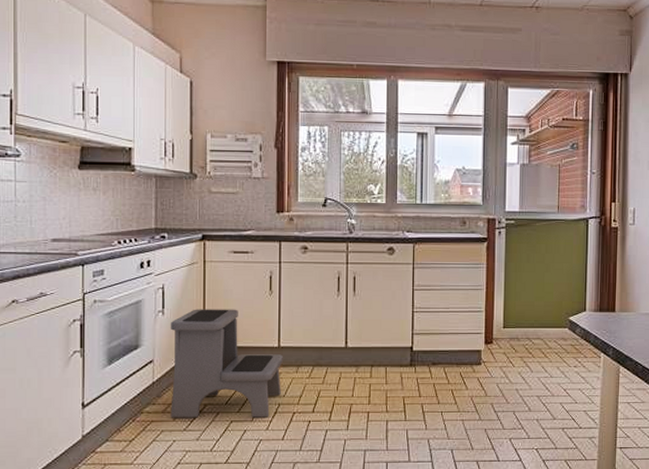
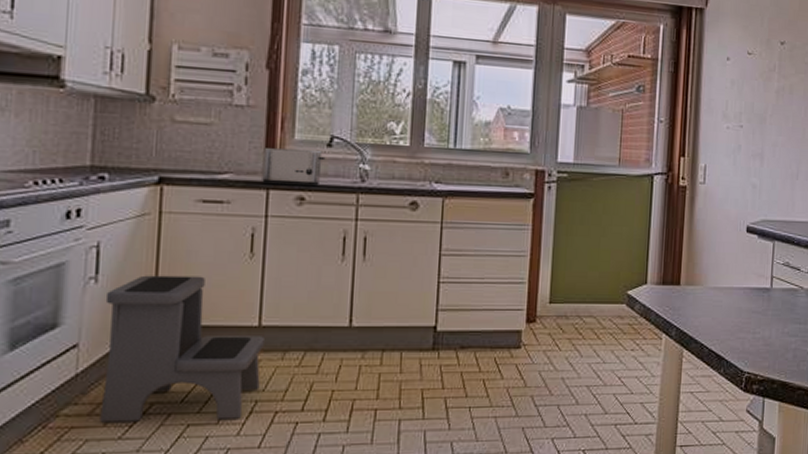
toaster: none [275,208,322,240] -> present [262,147,326,188]

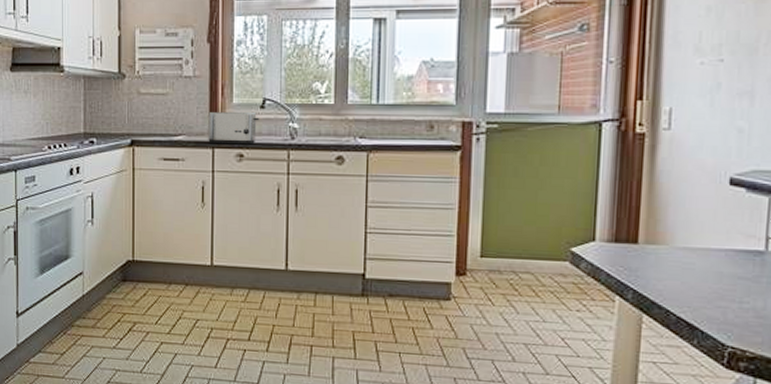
step stool: present [99,275,264,423] -> none [99,220,216,342]

